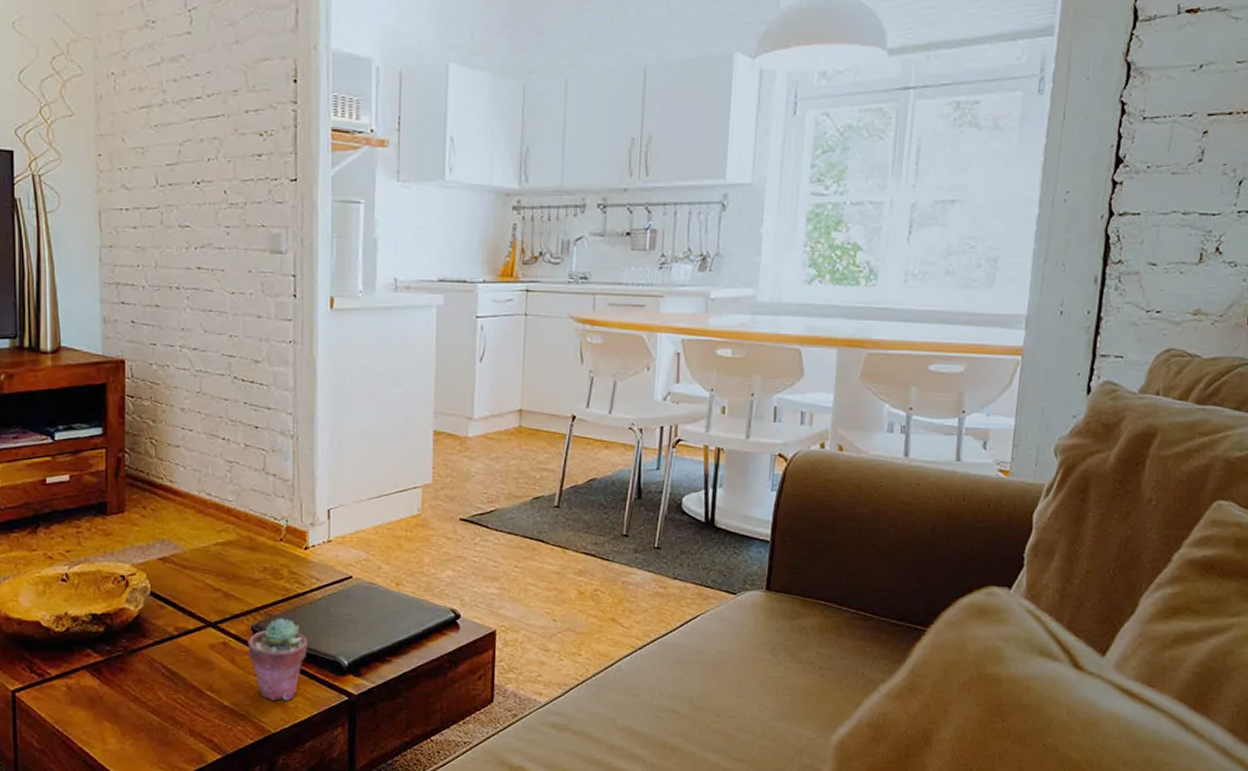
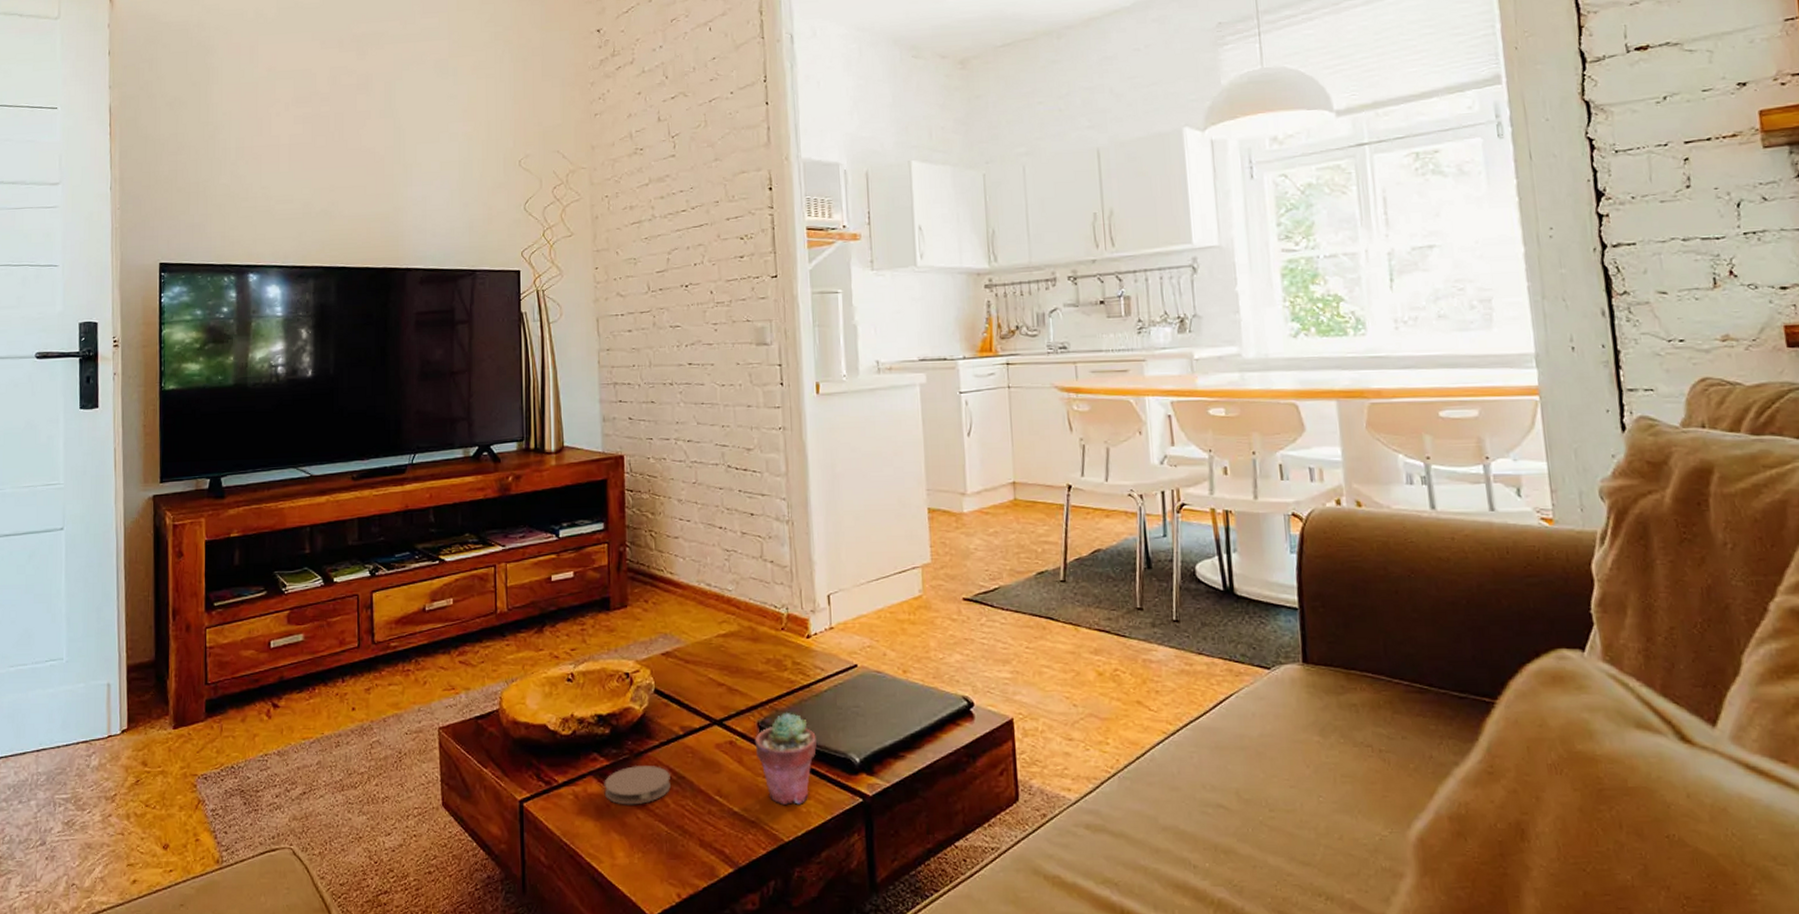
coaster: none [97,662,163,698] -> present [604,766,671,805]

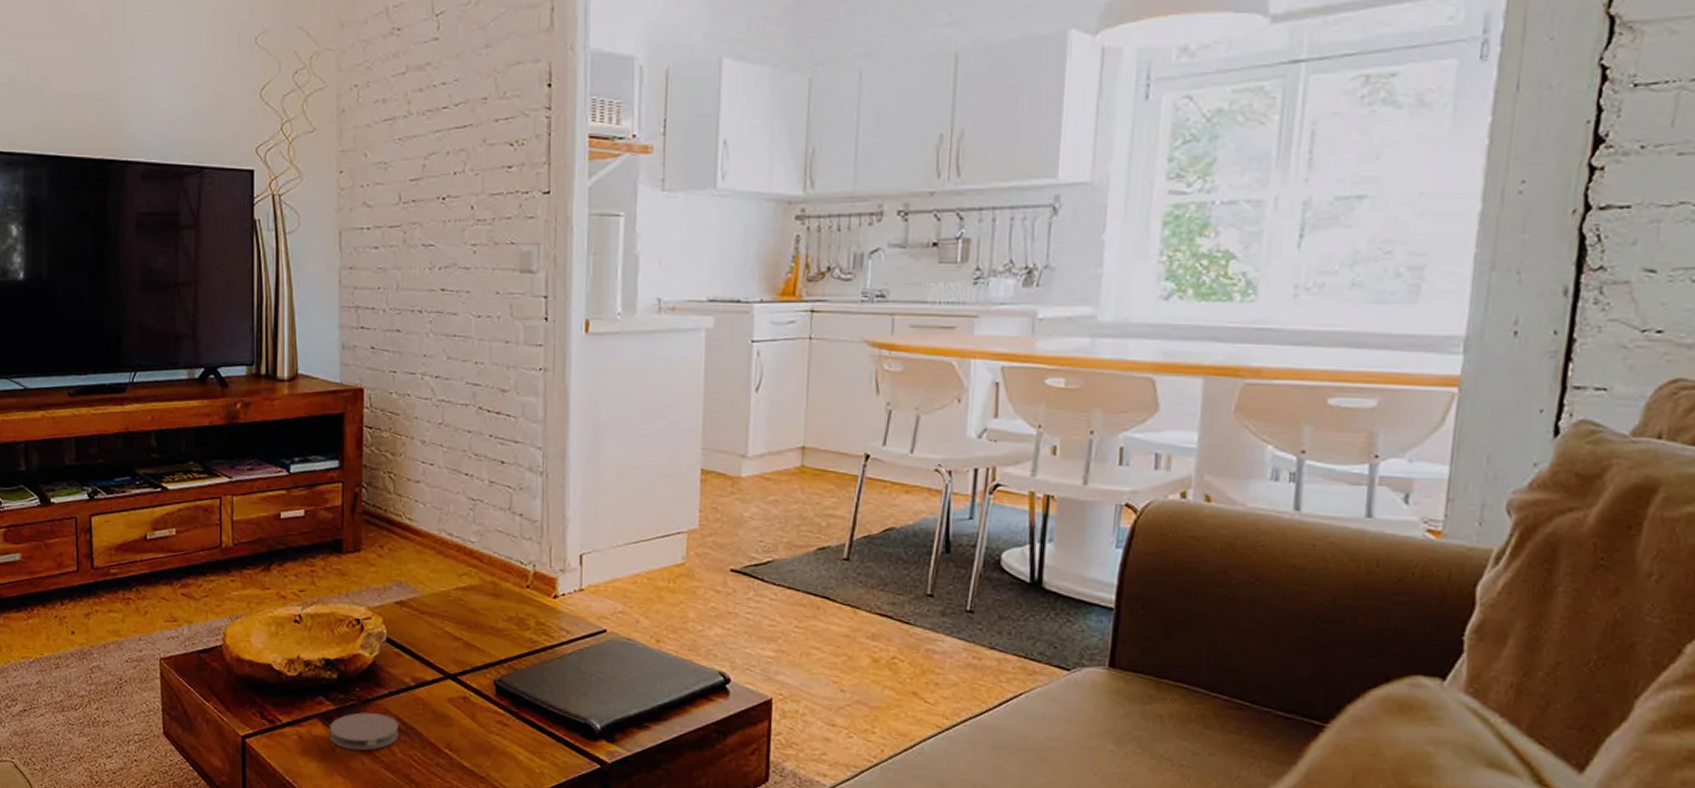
potted succulent: present [754,713,817,805] -> none [489,673,556,765]

